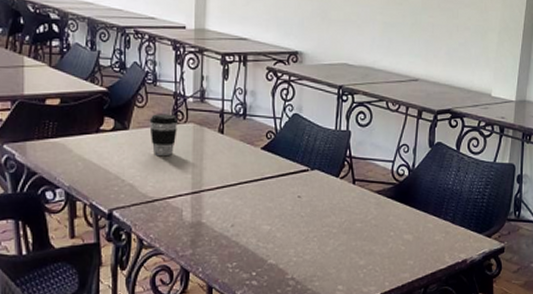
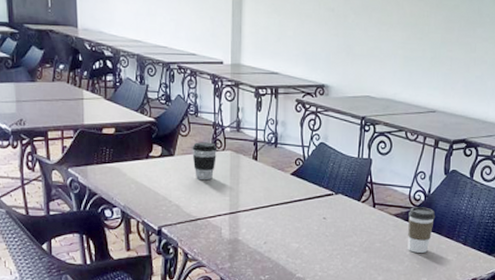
coffee cup: none [391,183,421,233] -> present [408,207,436,253]

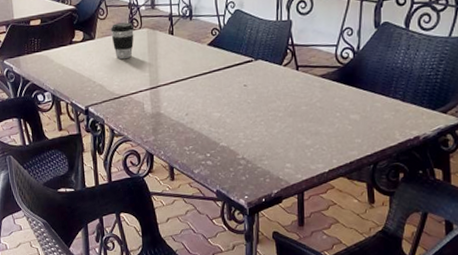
coffee cup: present [408,207,436,253] -> none [336,65,367,114]

